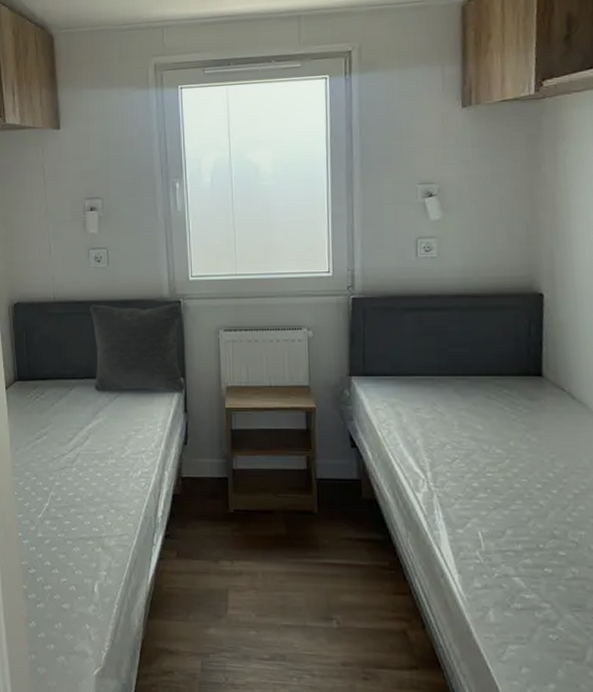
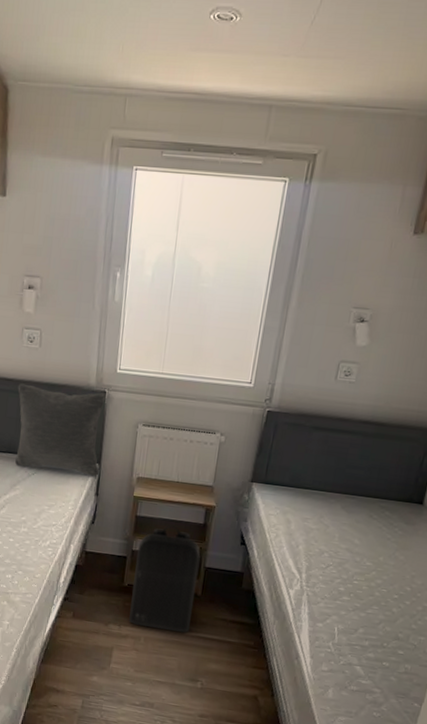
backpack: none [239,435,311,560] -> present [129,525,201,633]

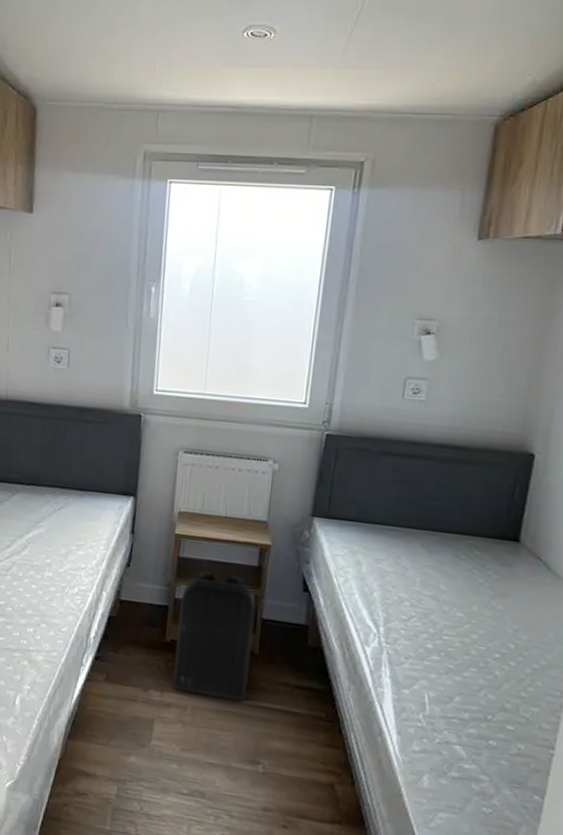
pillow: present [15,383,106,477] -> none [39,407,142,512]

